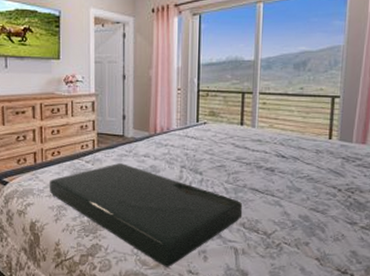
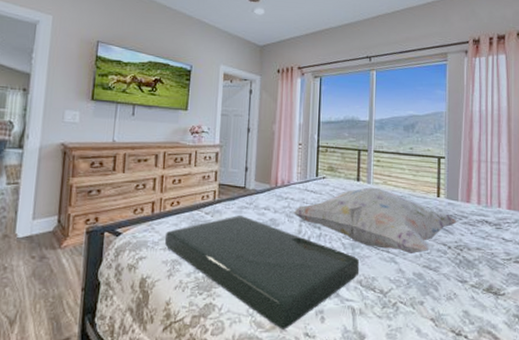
decorative pillow: none [173,131,351,198] -> present [293,187,458,255]

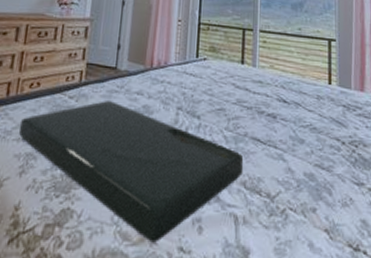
decorative pillow: present [293,187,458,255] -> none [169,71,352,151]

